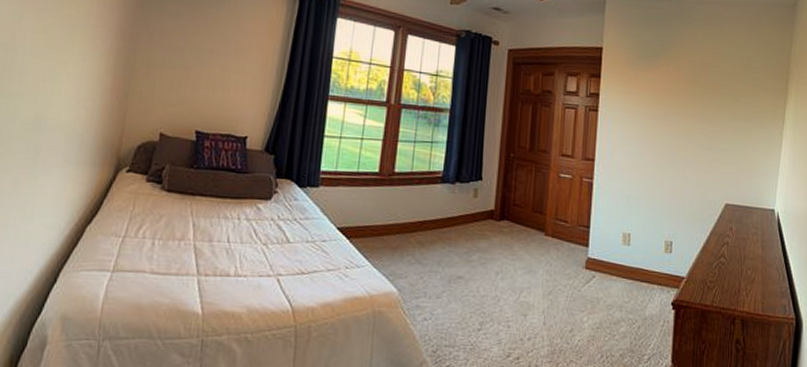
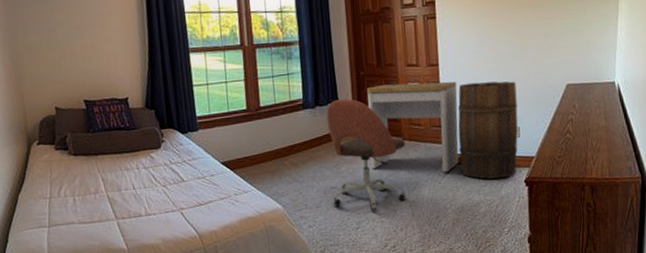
office chair: none [456,179,547,312] -> present [326,99,407,211]
desk: none [506,171,611,280] -> present [367,81,459,172]
wooden barrel: none [604,184,673,297] -> present [457,81,518,179]

